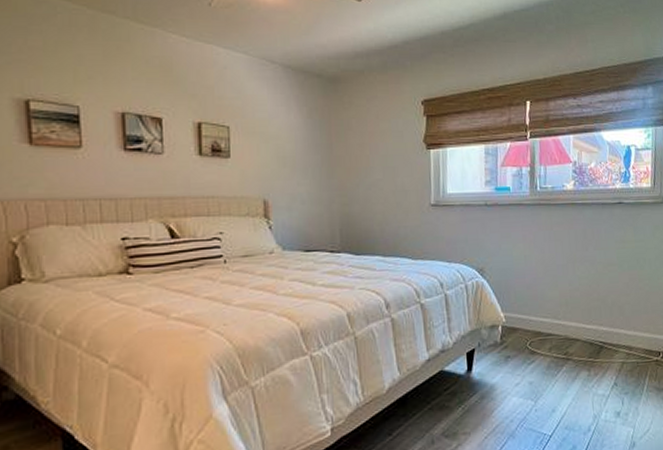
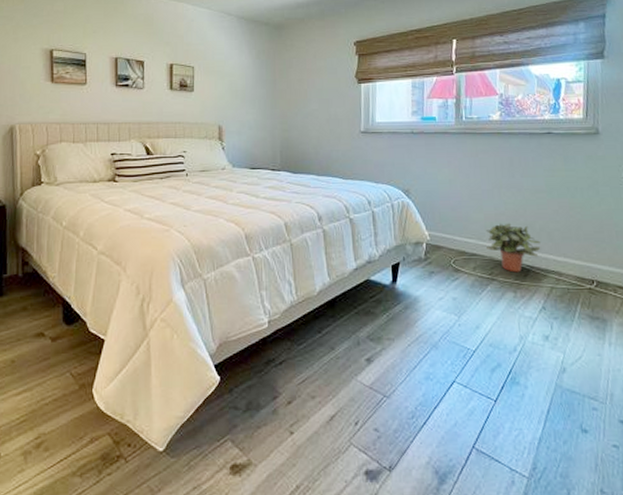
potted plant: none [561,298,613,350] -> present [486,223,541,273]

